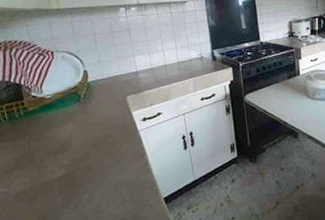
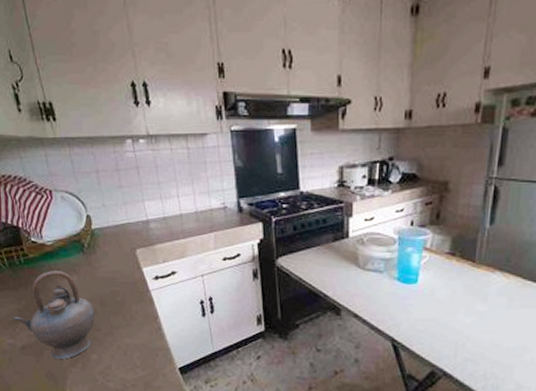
teapot: none [9,120,88,202] -> present [13,270,95,359]

